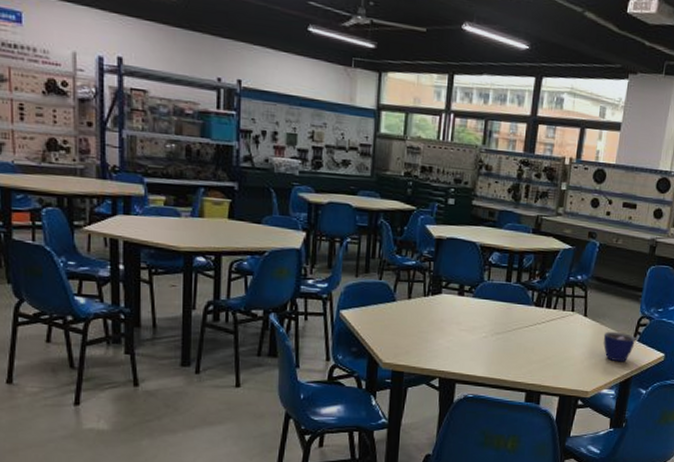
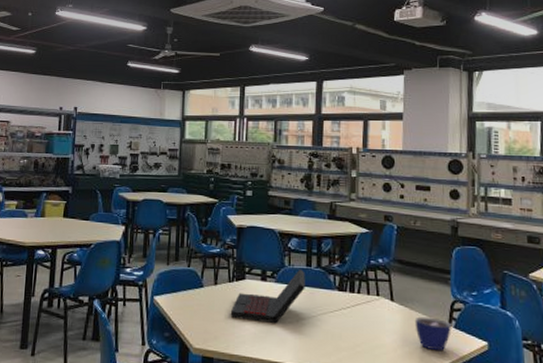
laptop: none [423,284,504,339] -> present [230,269,305,324]

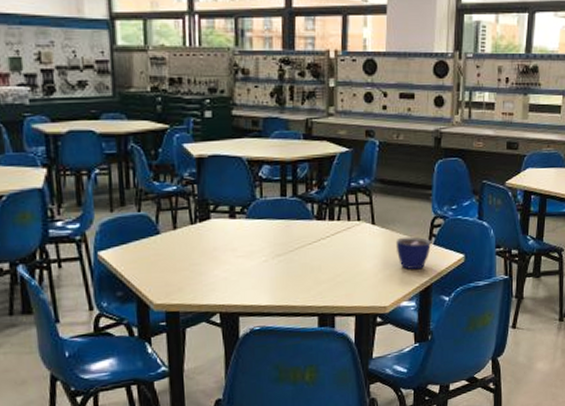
laptop: present [230,269,305,324] -> none [195,200,280,266]

